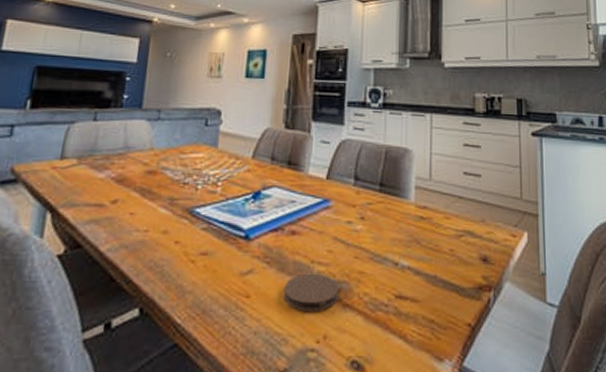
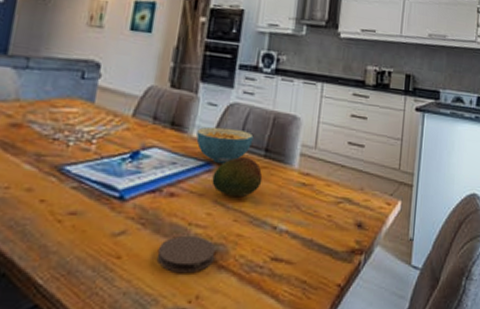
cereal bowl: none [311,164,367,201] -> present [196,127,254,164]
fruit: none [330,192,380,232] -> present [212,156,263,196]

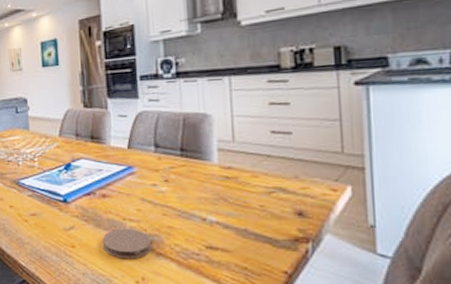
cereal bowl: present [196,127,254,164] -> none [113,134,167,167]
fruit: present [212,156,263,196] -> none [135,157,183,193]

